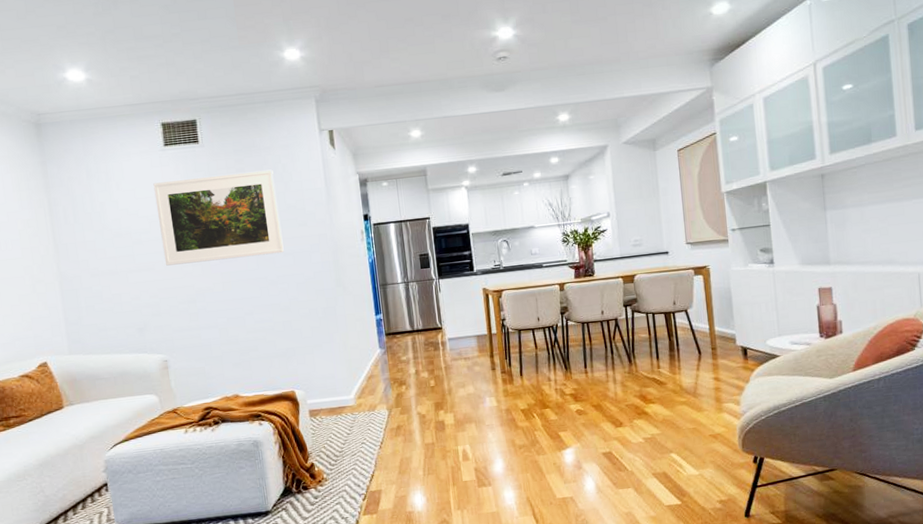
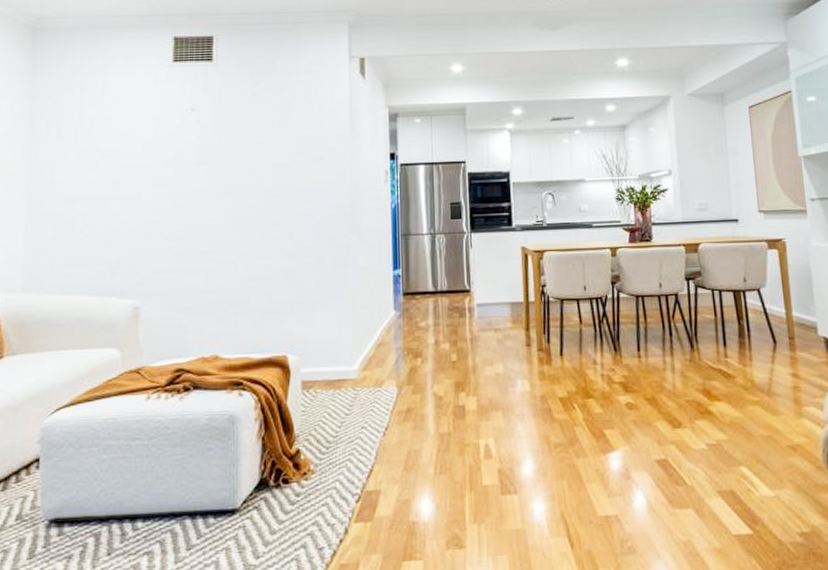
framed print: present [153,169,284,266] -> none [154,95,294,195]

